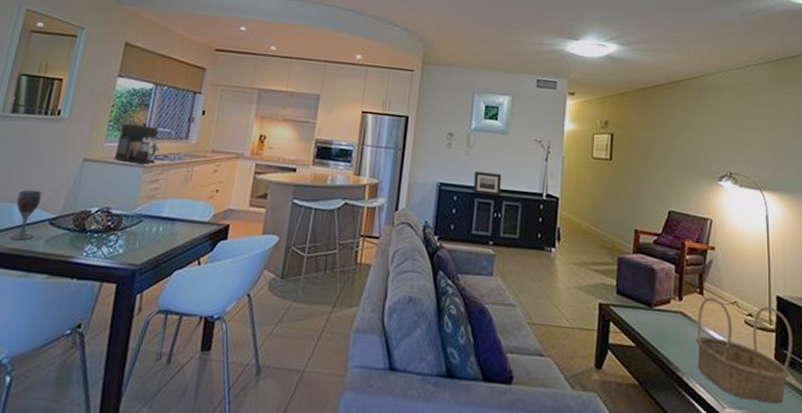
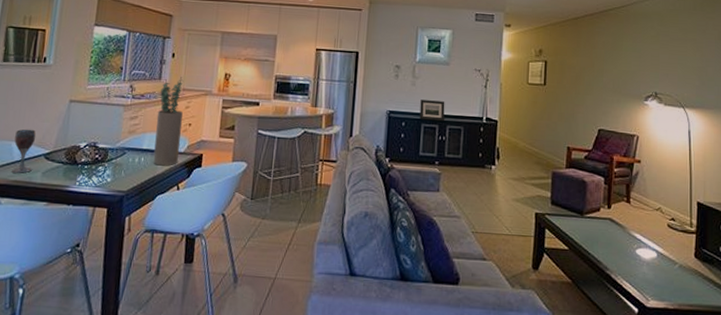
coffee maker: present [113,123,158,165] -> none [96,67,134,104]
vase: none [172,137,213,238] -> present [153,77,184,166]
basket: present [695,297,793,404] -> none [622,205,711,296]

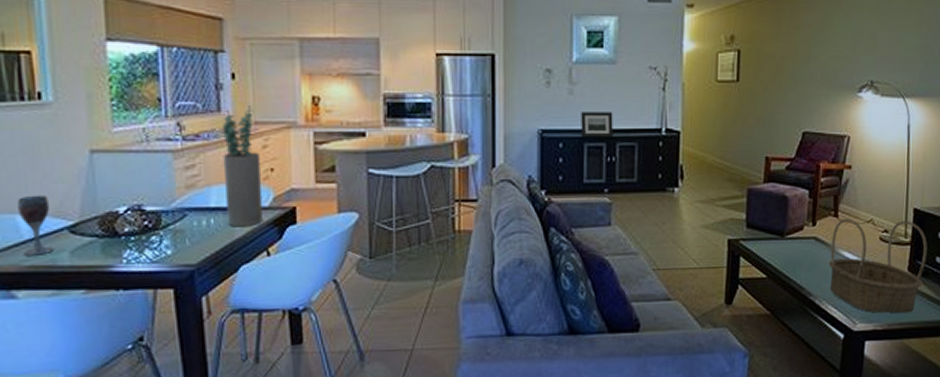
basket: none [622,205,711,296] -> present [828,218,928,314]

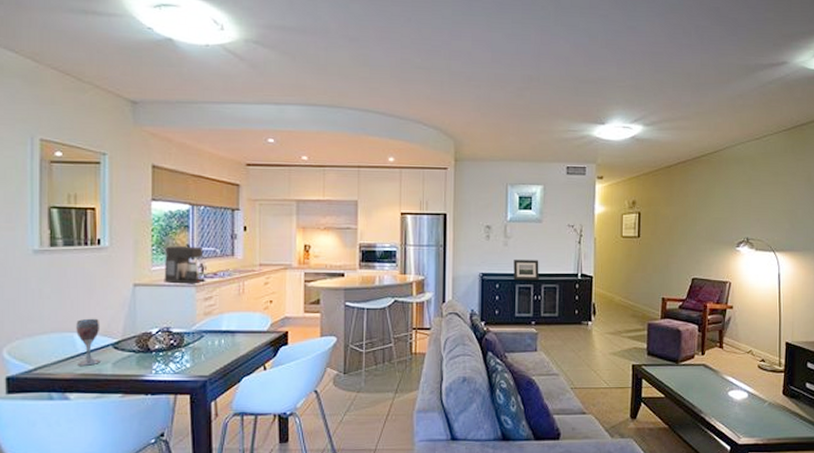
coffee maker: none [129,100,184,149] -> present [164,246,205,284]
vase: present [222,105,264,227] -> none [233,251,263,347]
basket: present [828,218,928,314] -> none [715,349,798,430]

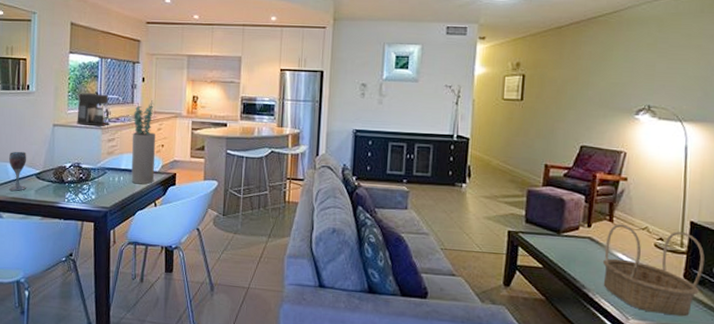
vase: none [233,251,263,347] -> present [131,100,155,185]
picture frame: present [513,260,539,281] -> none [387,118,414,140]
basket: none [715,349,798,430] -> present [602,224,705,317]

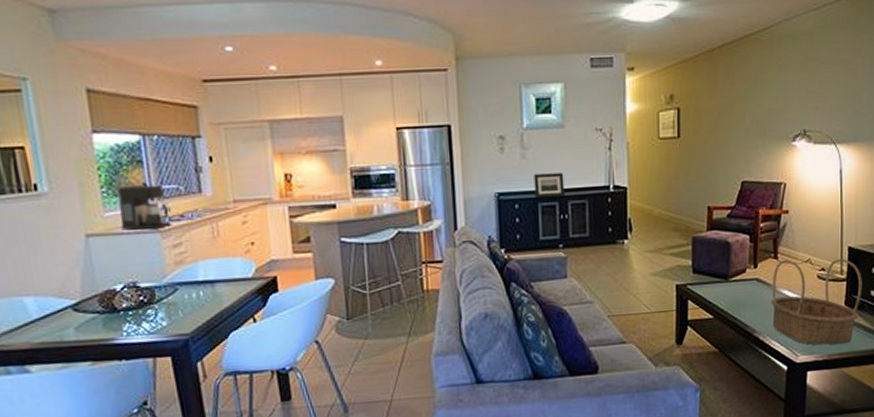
cup: present [8,151,27,191] -> none [23,277,60,334]
vase: present [131,100,155,185] -> none [204,185,248,298]
picture frame: none [387,118,414,140] -> present [534,173,565,199]

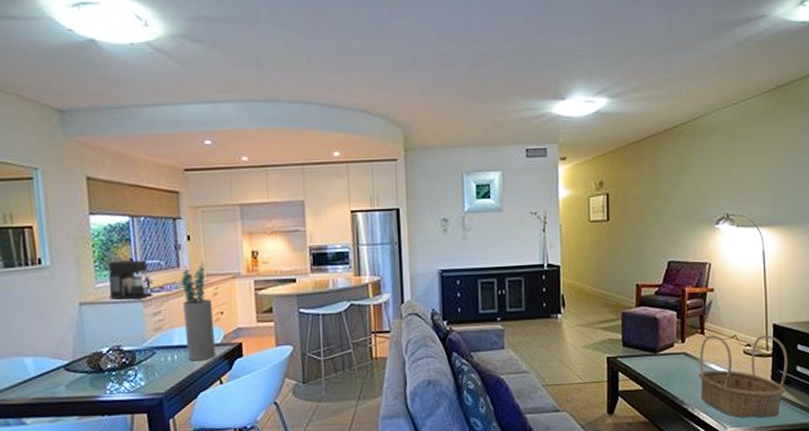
vase: none [204,185,248,298] -> present [181,261,217,361]
picture frame: present [534,173,565,199] -> none [474,252,502,276]

